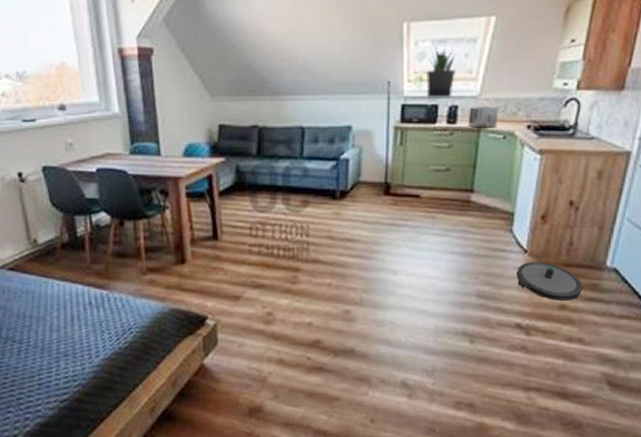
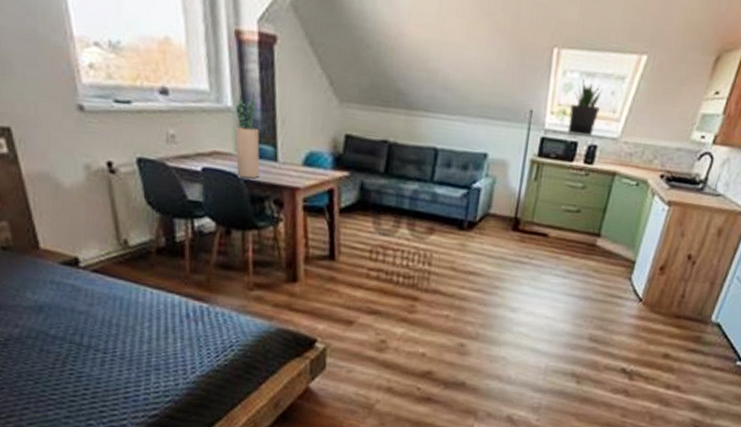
vase: none [123,98,146,173] -> present [235,92,260,179]
toaster: present [469,106,499,128] -> none [605,149,637,174]
robot vacuum: present [516,262,583,301] -> none [628,310,688,350]

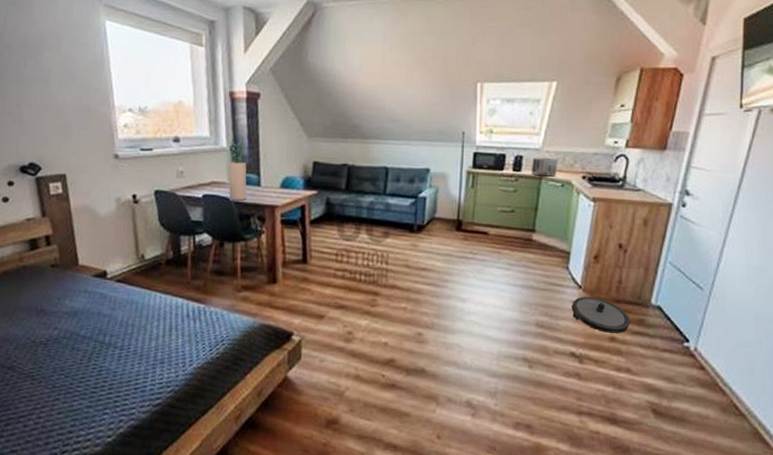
planter: present [567,79,602,137] -> none [495,104,522,149]
toaster: none [605,149,637,174] -> present [532,157,558,177]
robot vacuum: none [628,310,688,350] -> present [571,296,630,334]

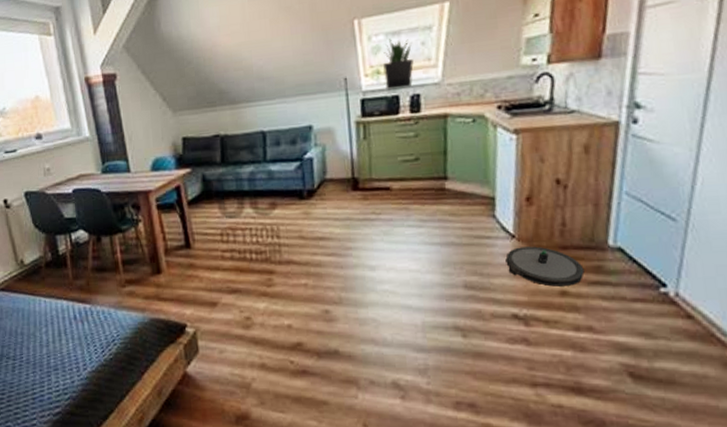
vase: present [228,135,247,201] -> none [93,121,118,191]
planter: none [495,104,522,149] -> present [383,39,414,90]
toaster: present [532,157,558,177] -> none [432,91,465,114]

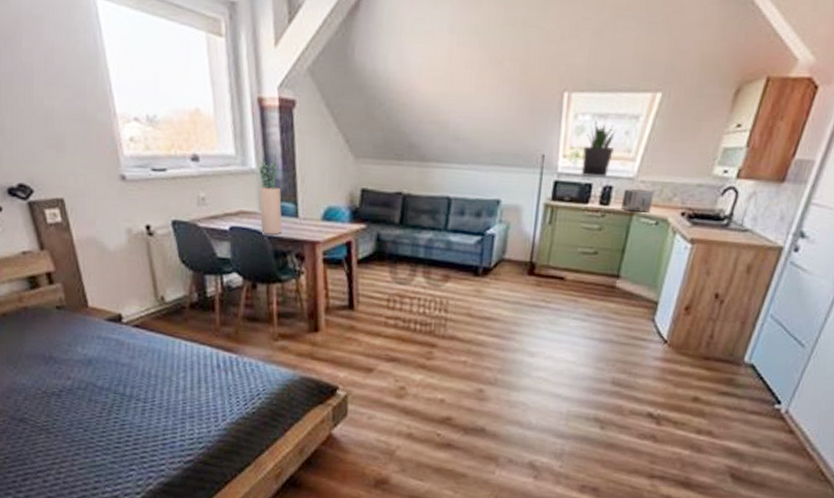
vase: none [93,121,118,191] -> present [259,154,282,235]
toaster: none [432,91,465,114] -> present [621,188,655,213]
robot vacuum: present [505,246,585,287] -> none [653,352,719,394]

